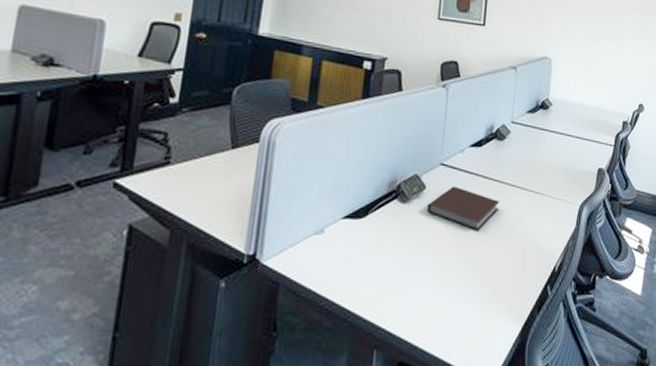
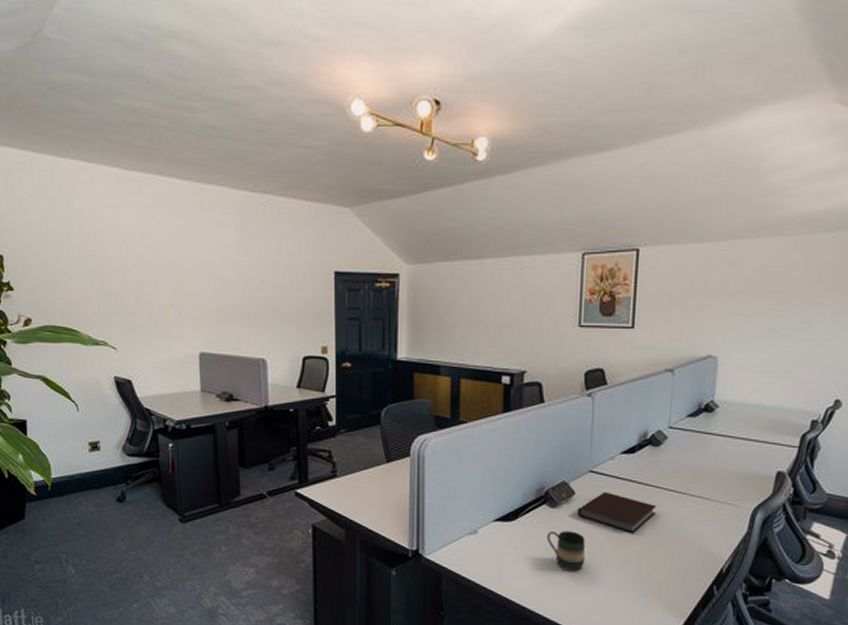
mug: none [395,229,433,276] -> present [547,531,586,572]

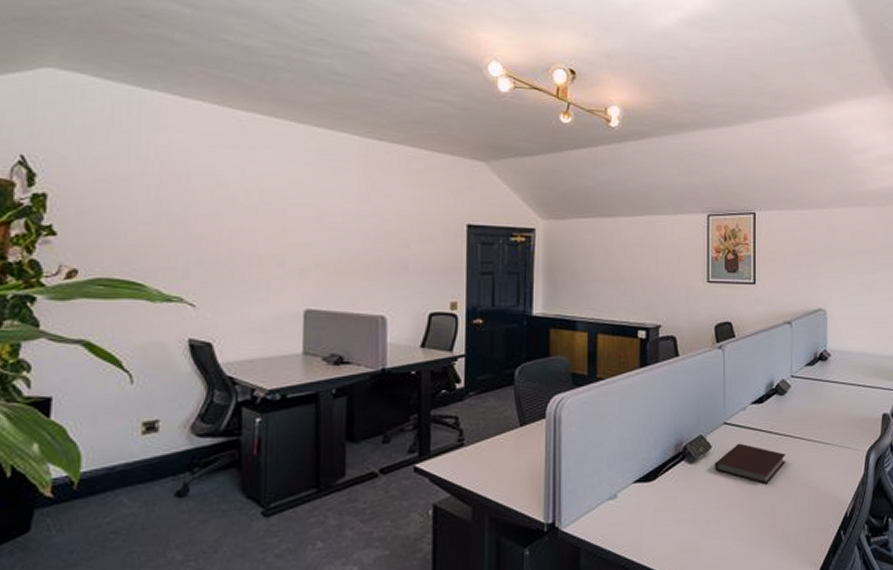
mug: present [547,531,586,572] -> none [687,486,724,531]

